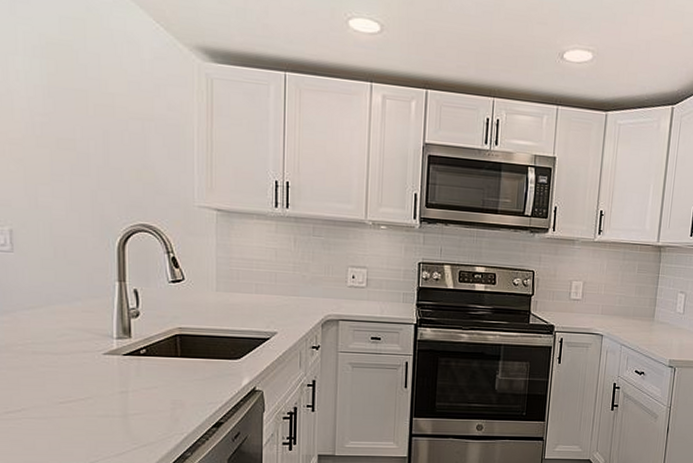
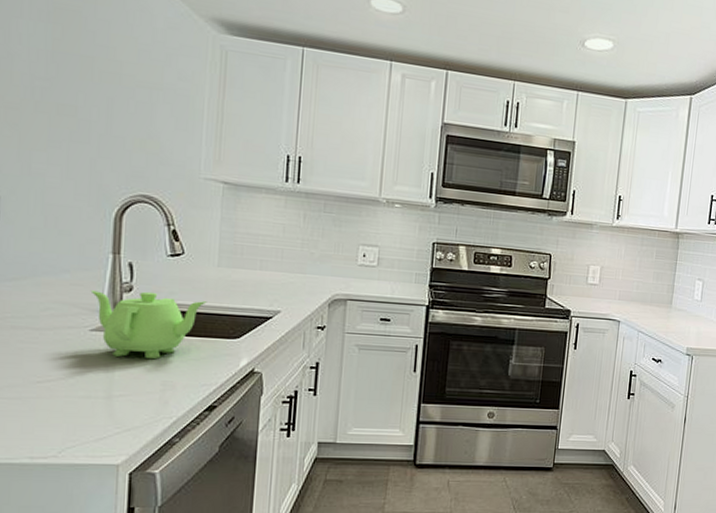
teapot: none [101,316,208,380] -> present [90,290,207,359]

